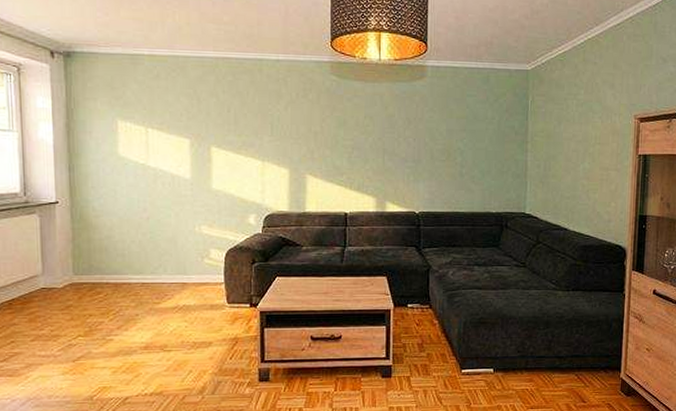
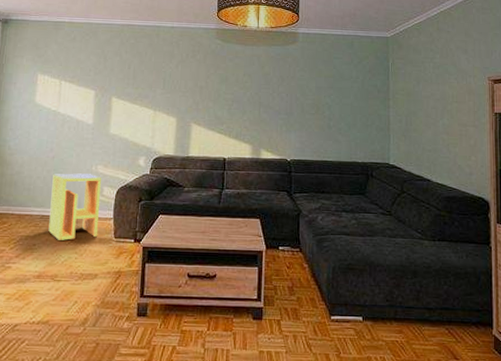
side table: none [150,235,209,309] -> present [48,173,102,240]

